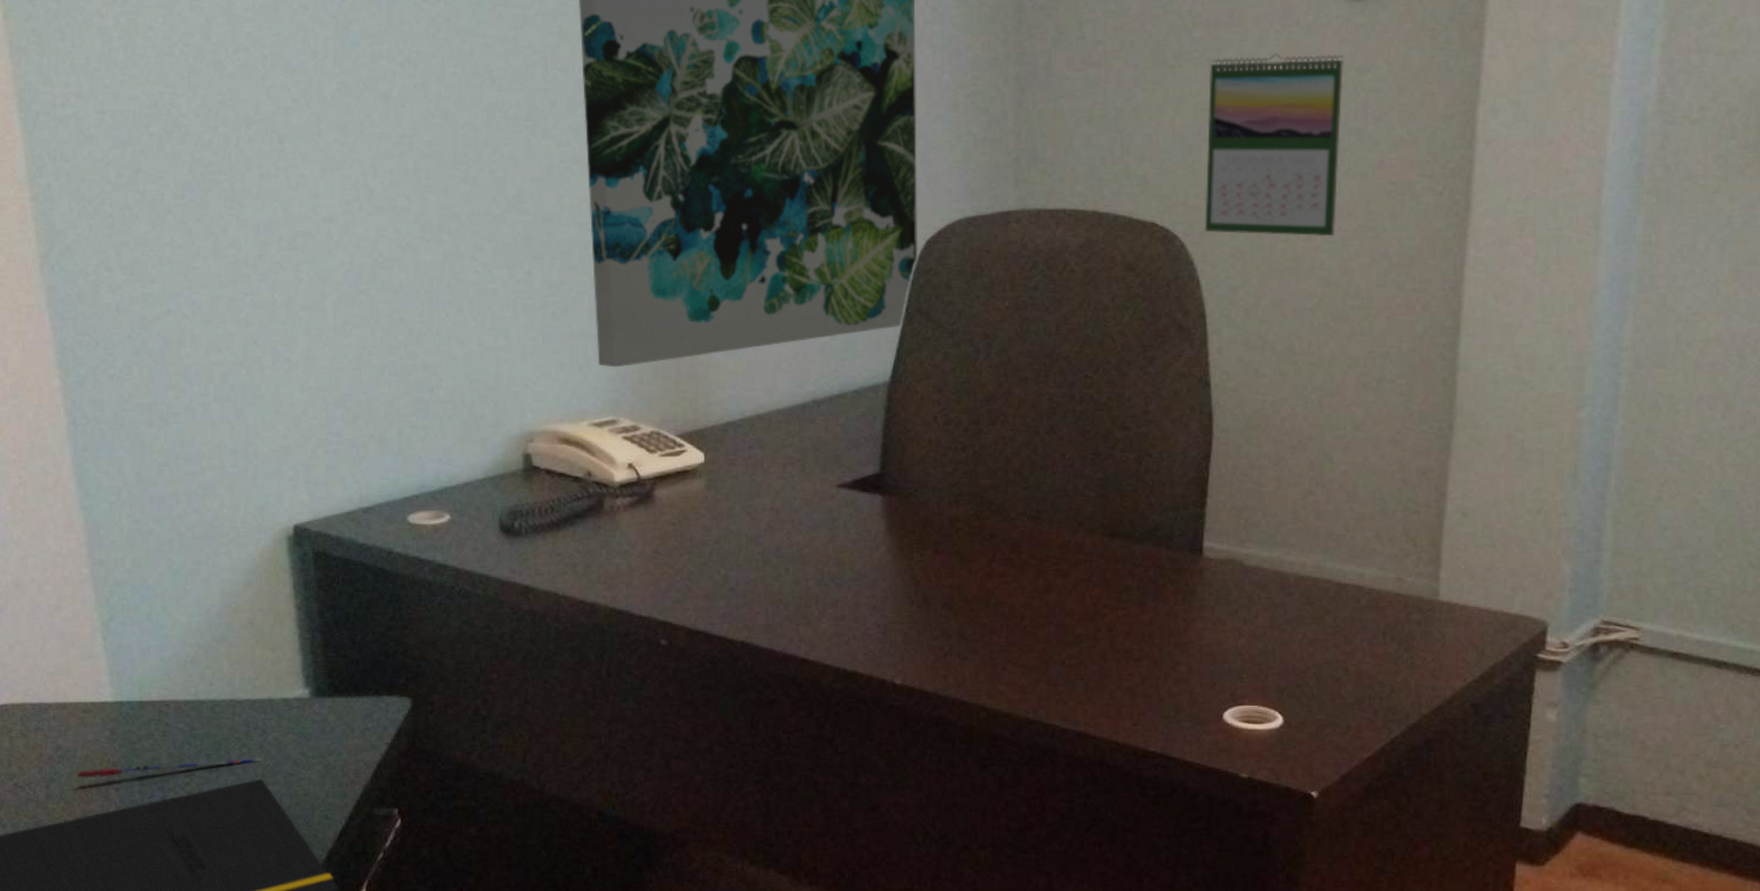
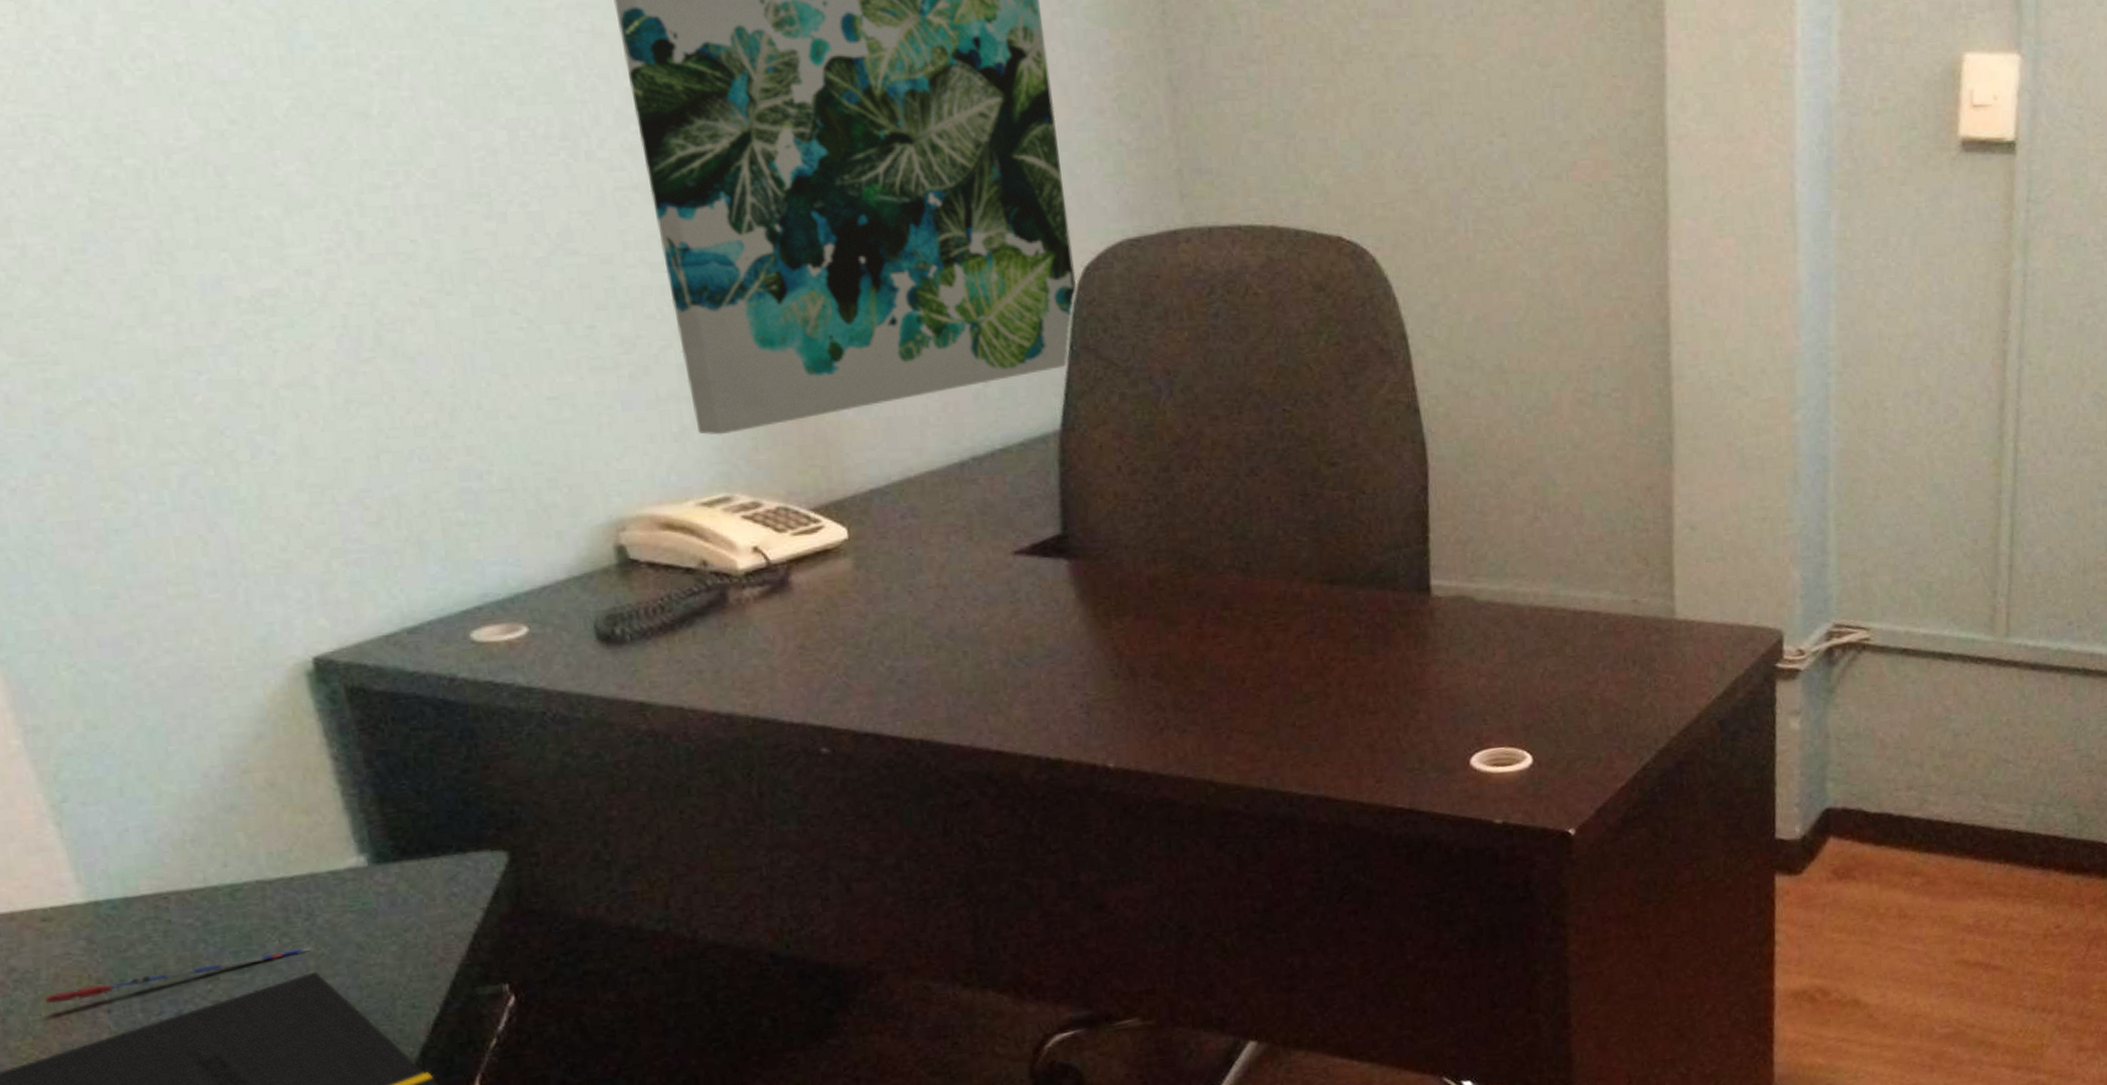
calendar: present [1205,53,1343,237] -> none [1382,46,1534,246]

